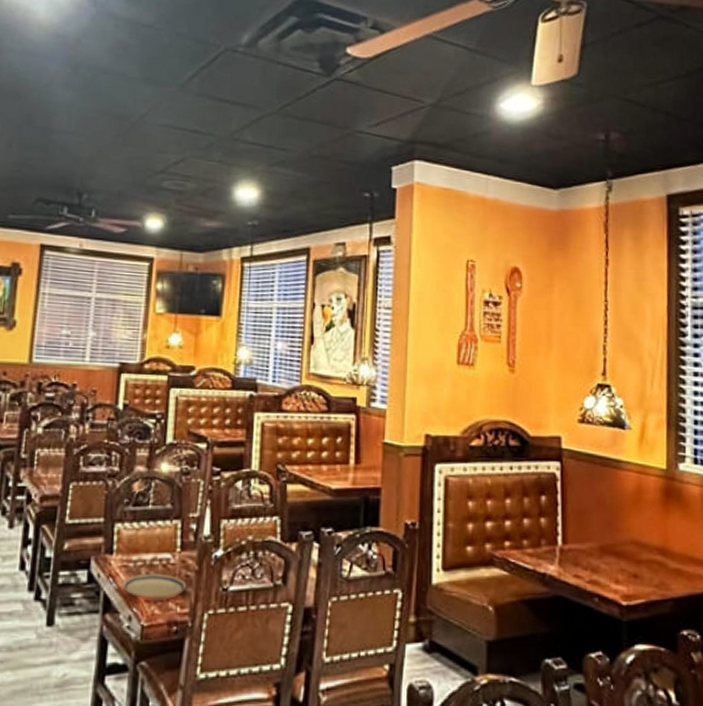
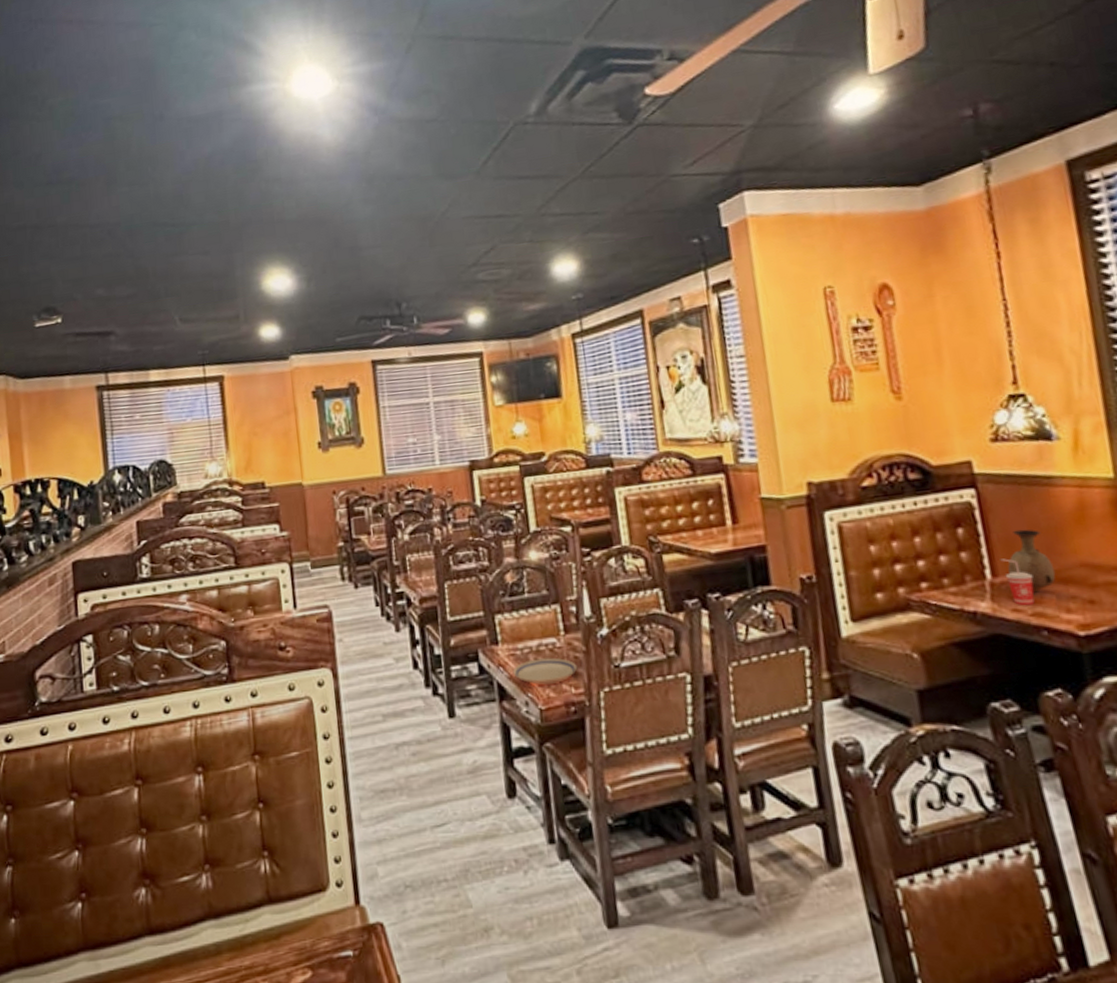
beverage cup: none [571,528,594,574] -> present [1000,558,1035,606]
vase: none [576,504,612,562] -> present [1008,529,1056,593]

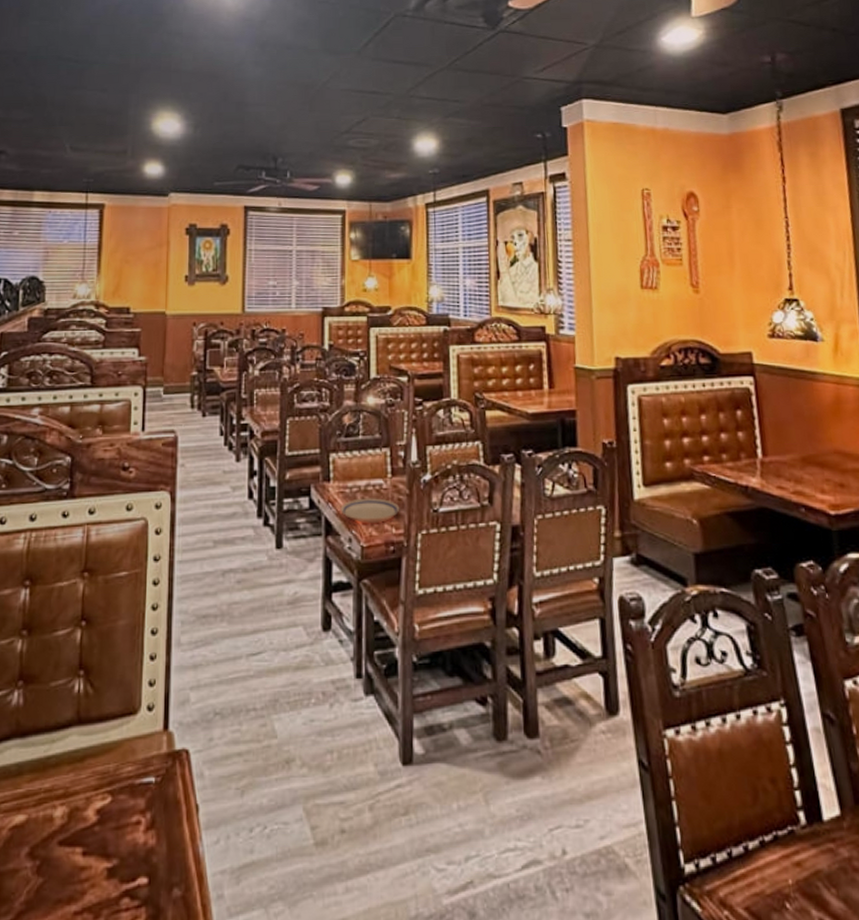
beverage cup: present [1000,558,1035,606] -> none [770,441,796,485]
vase: present [1008,529,1056,593] -> none [776,416,814,473]

